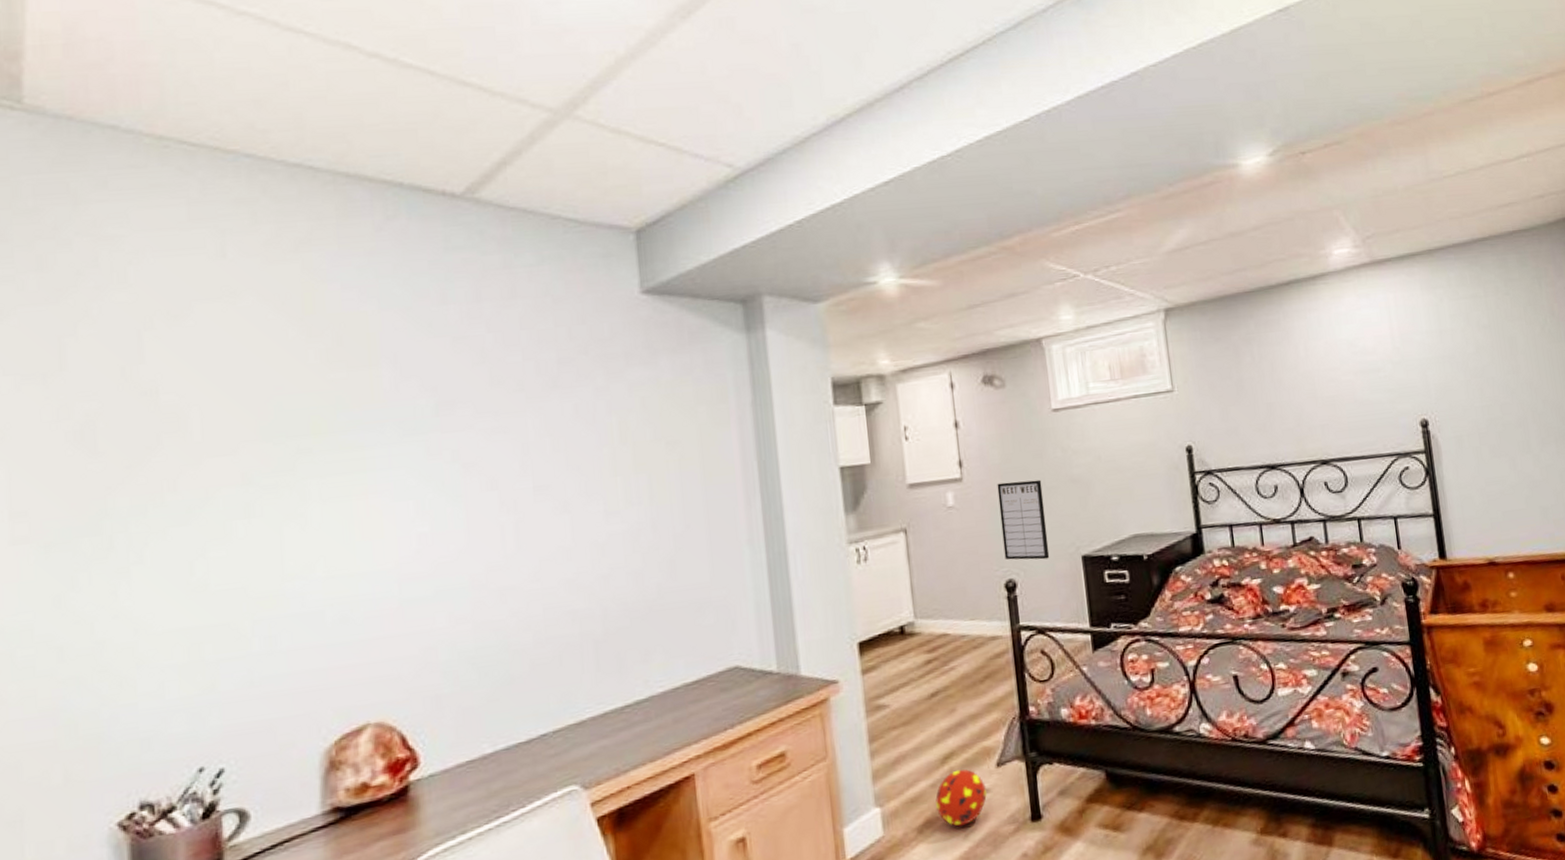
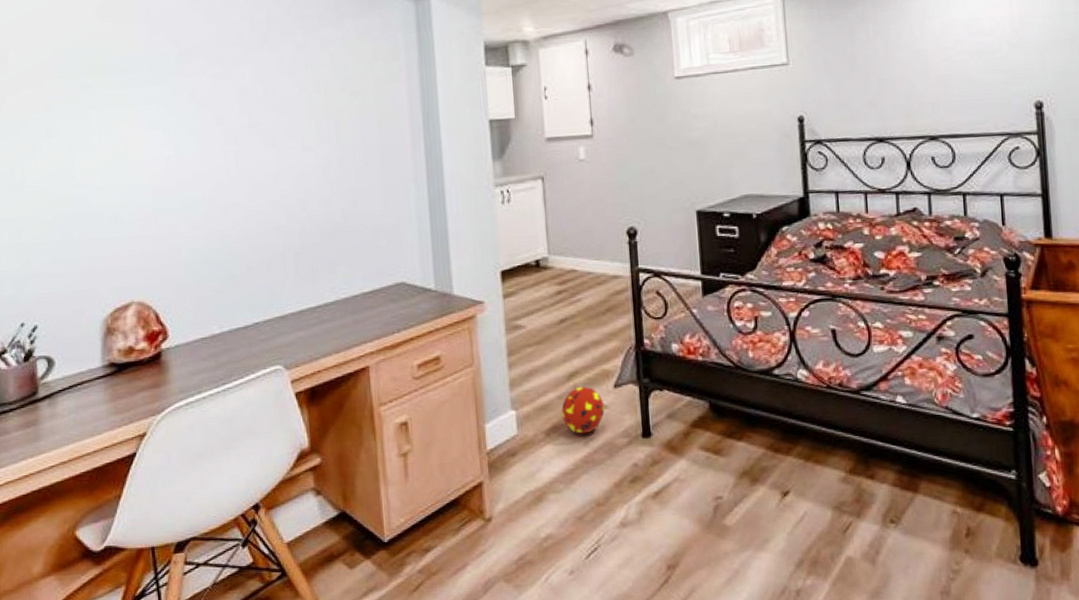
writing board: present [997,479,1050,560] -> none [623,140,668,212]

